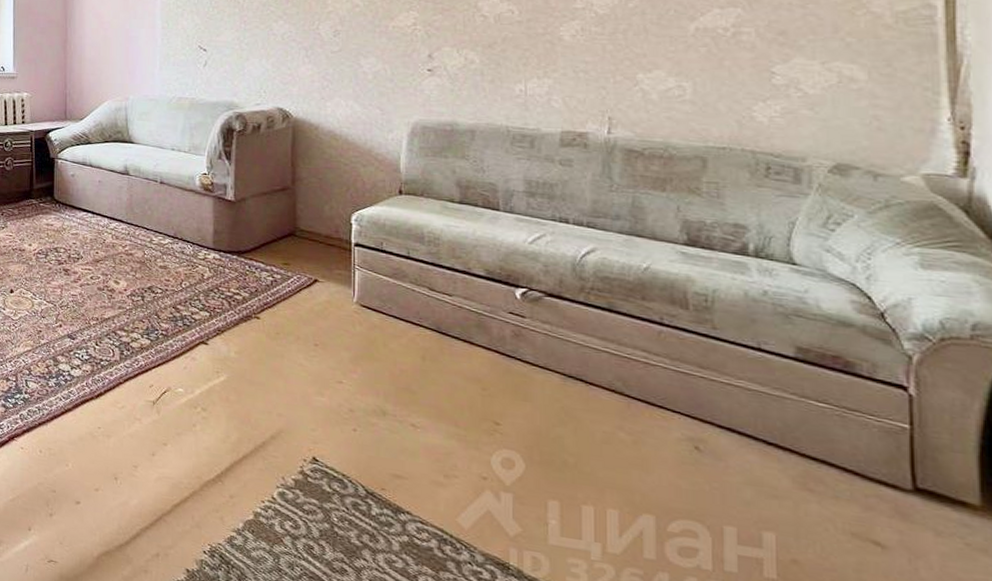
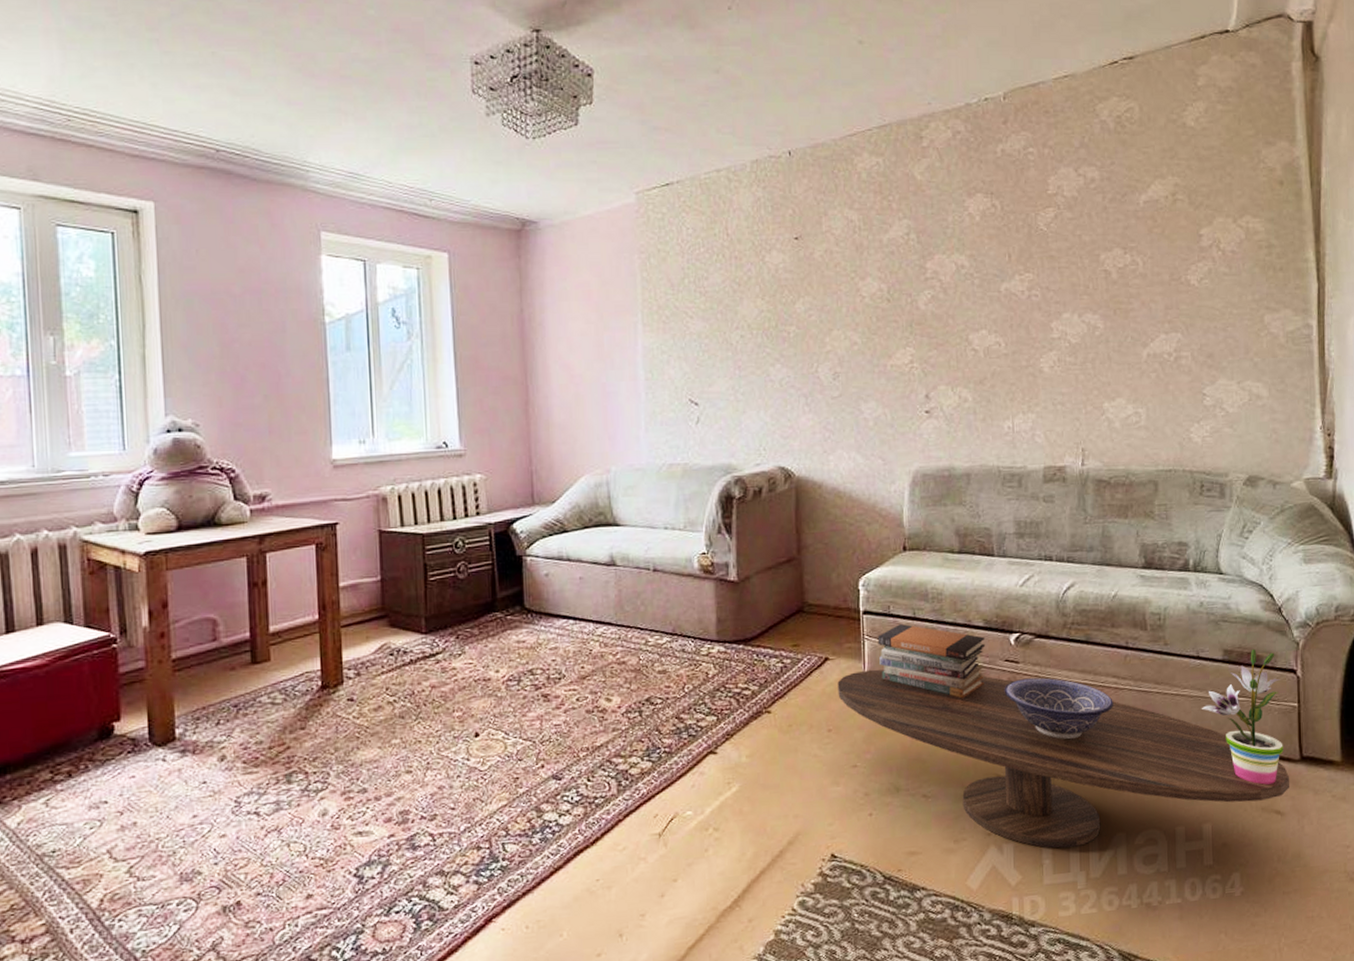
coffee table: none [326,297,895,527] -> present [837,669,1289,848]
book stack: none [369,260,487,342] -> present [877,624,986,699]
decorative bowl: none [507,333,642,405] -> present [1004,677,1113,740]
potted plant: none [762,352,886,509] -> present [1201,648,1284,785]

